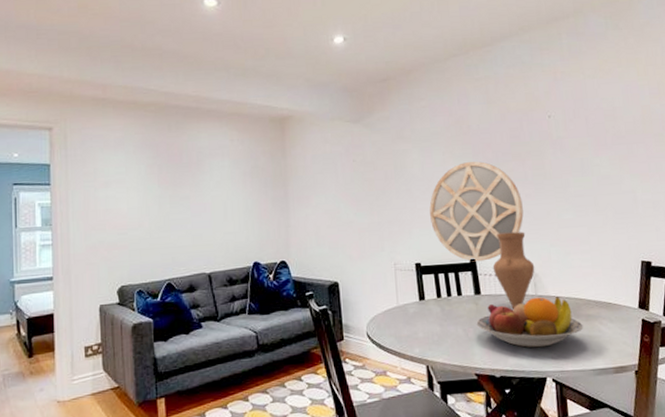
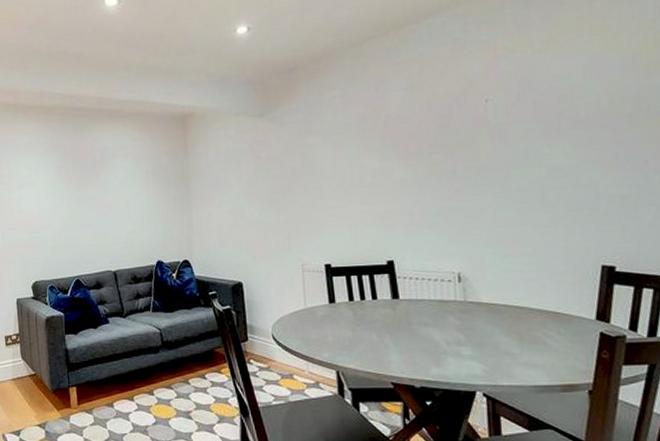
home mirror: present [429,161,524,262] -> none [341,154,452,264]
fruit bowl: present [476,297,583,348] -> none [393,303,523,359]
vase: present [492,231,535,308] -> none [413,231,465,315]

